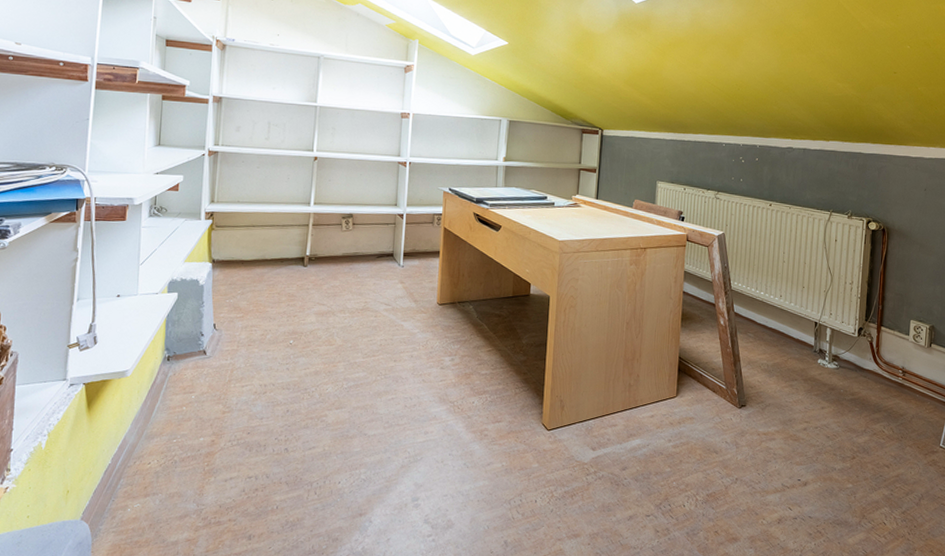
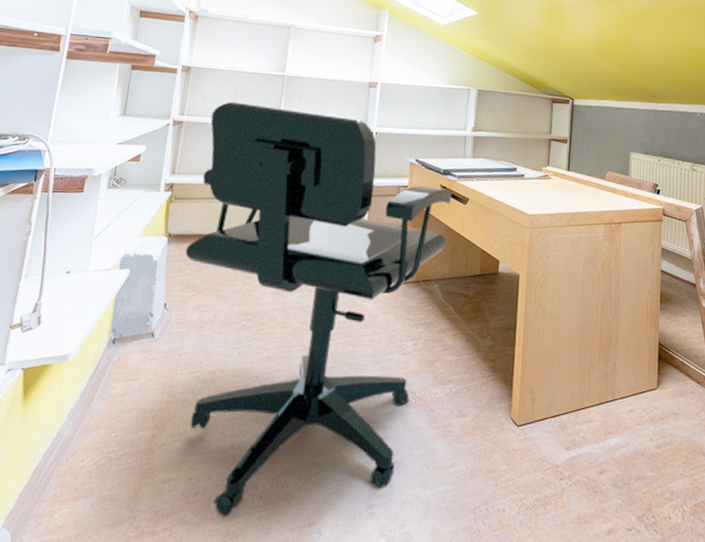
office chair: none [230,132,485,509] -> present [185,101,452,517]

